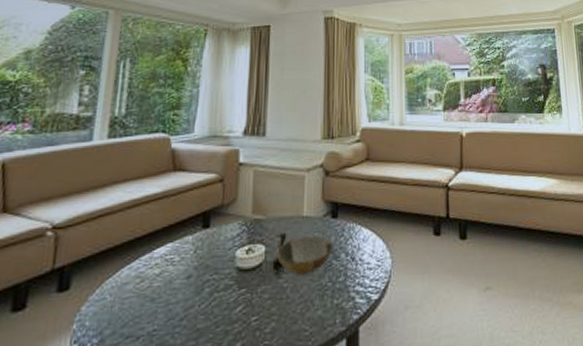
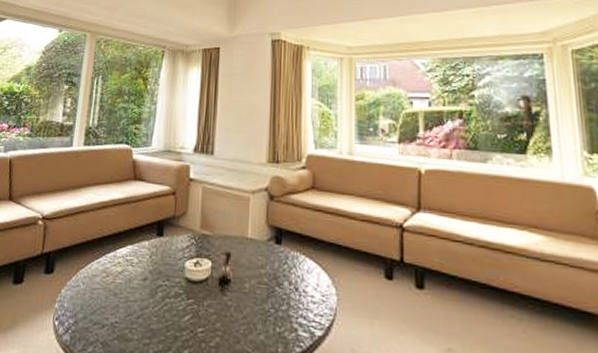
bowl: present [275,236,333,275] -> none [221,258,276,297]

